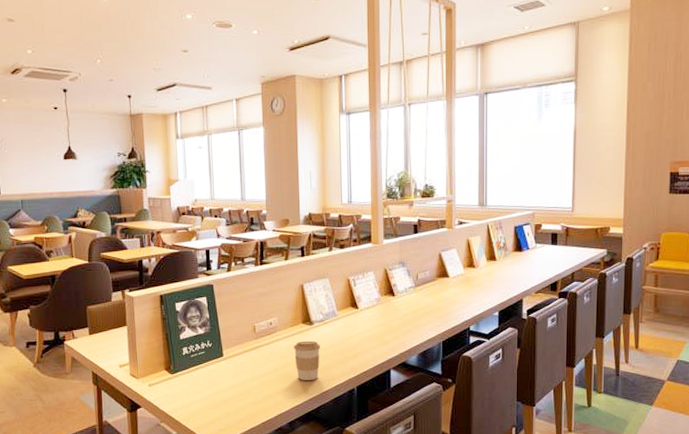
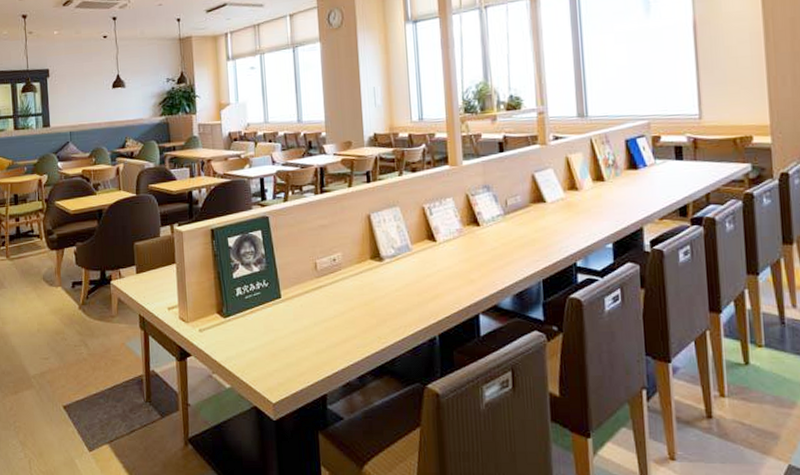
coffee cup: present [293,341,321,380] -> none [361,279,394,327]

